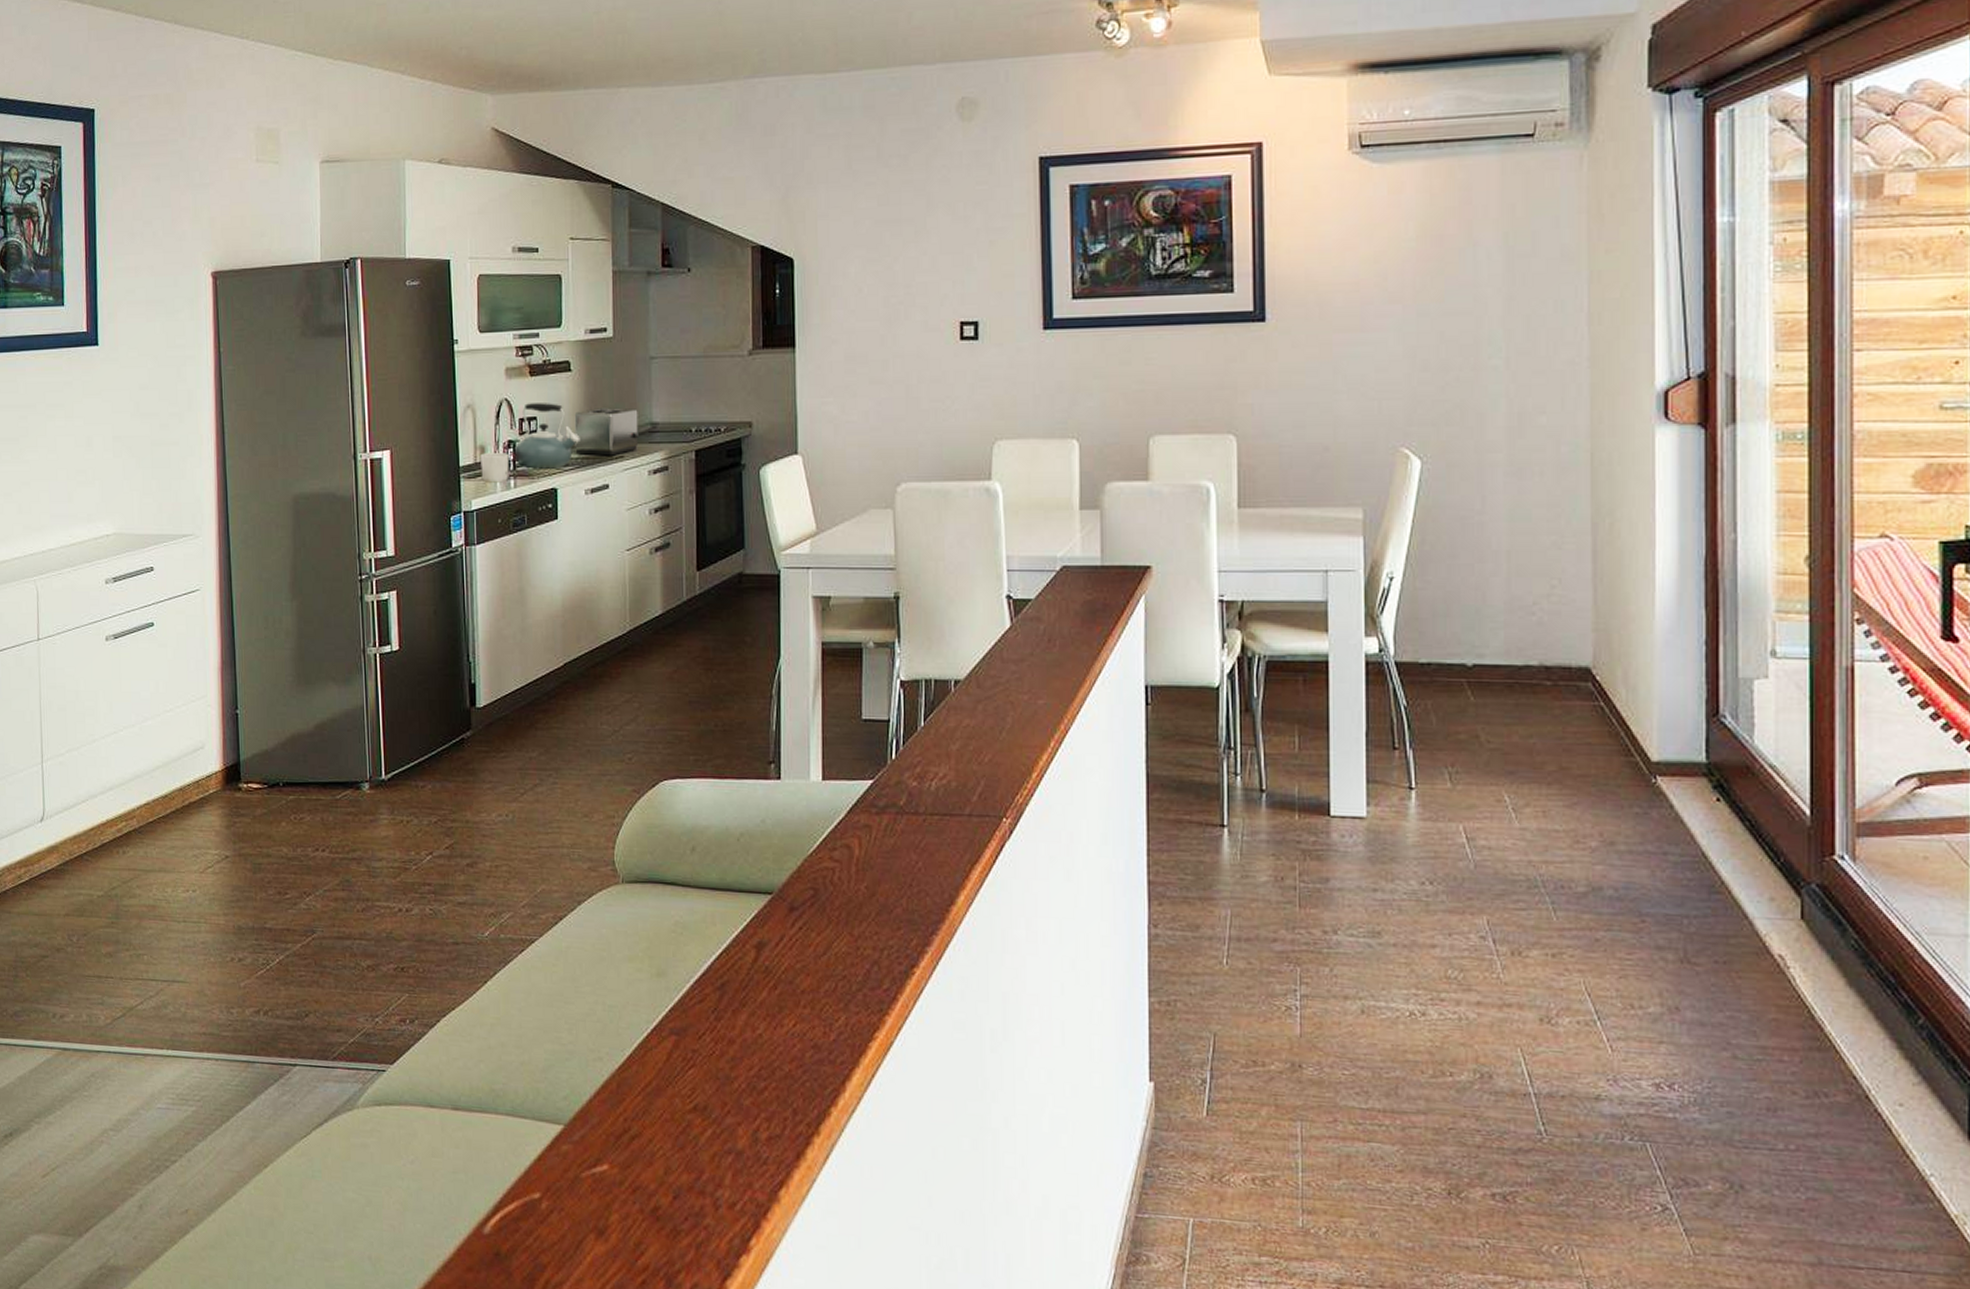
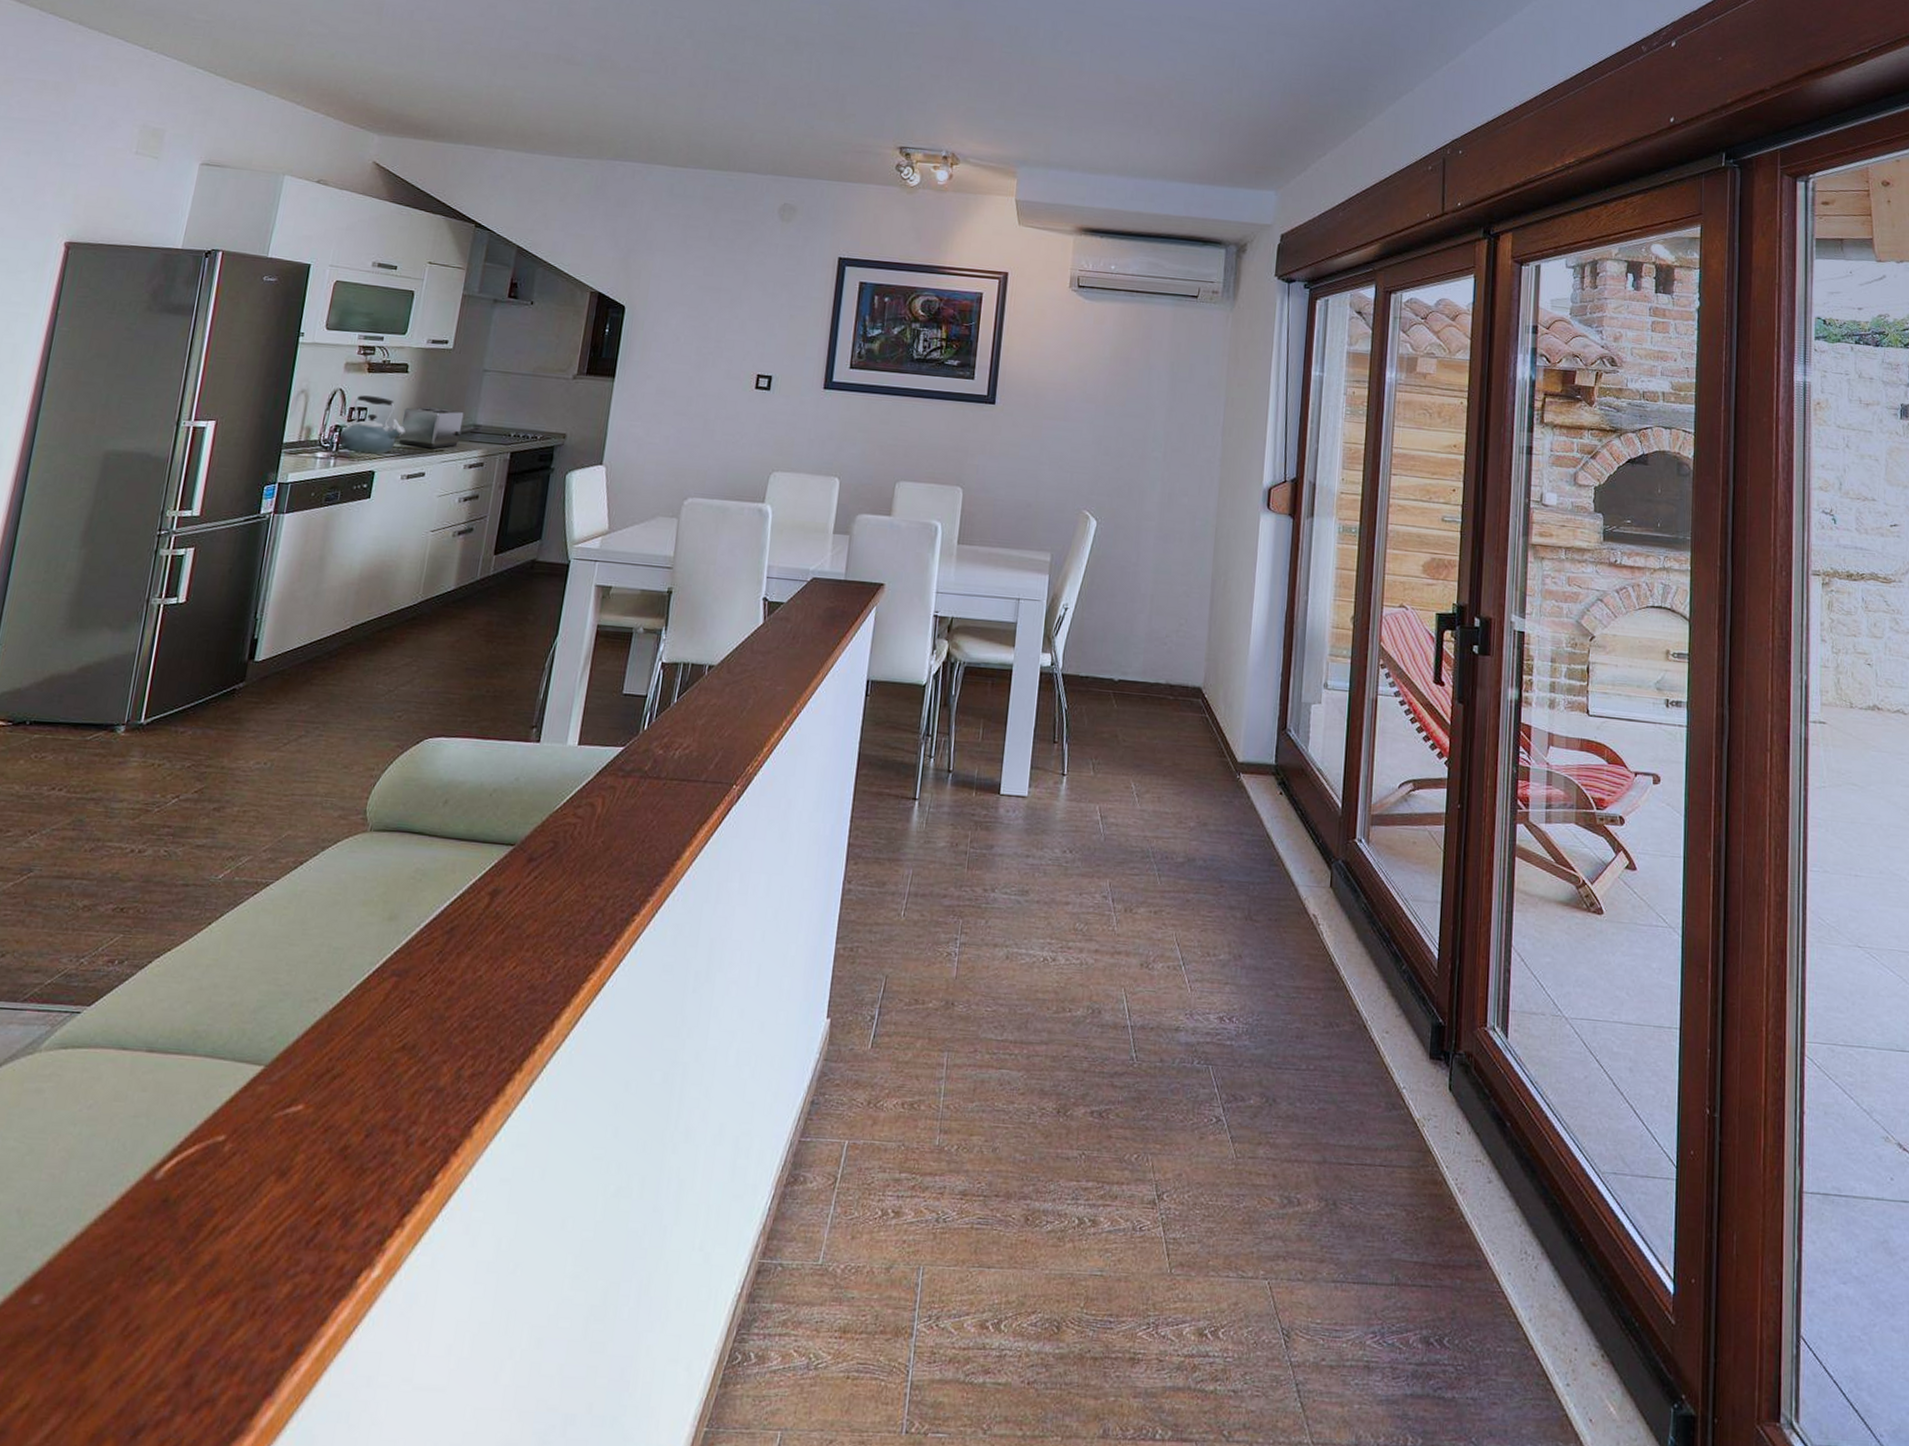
mug: present [481,453,509,483] -> none [302,433,334,462]

